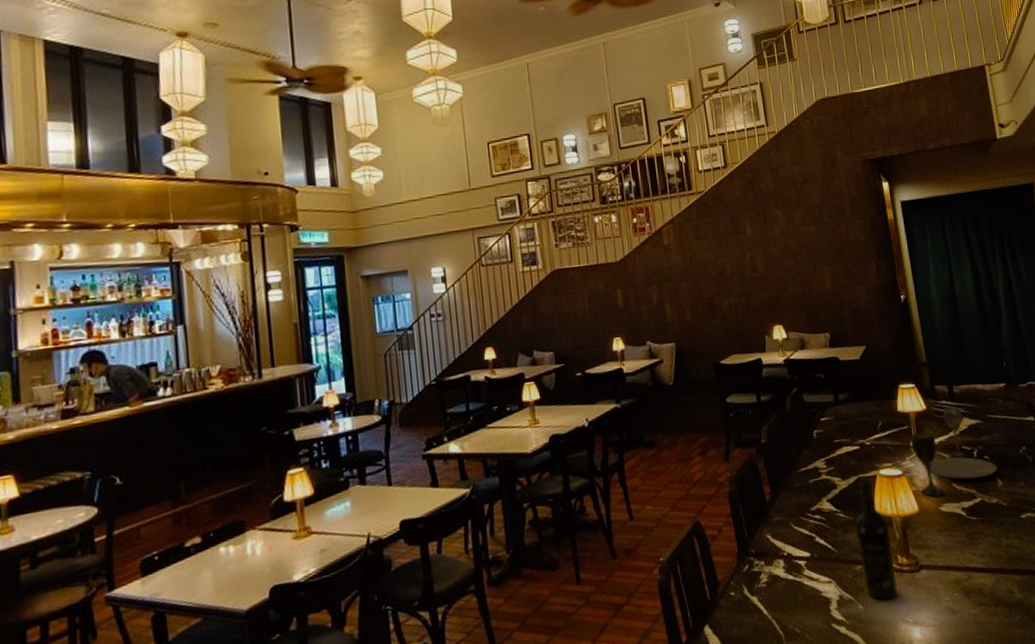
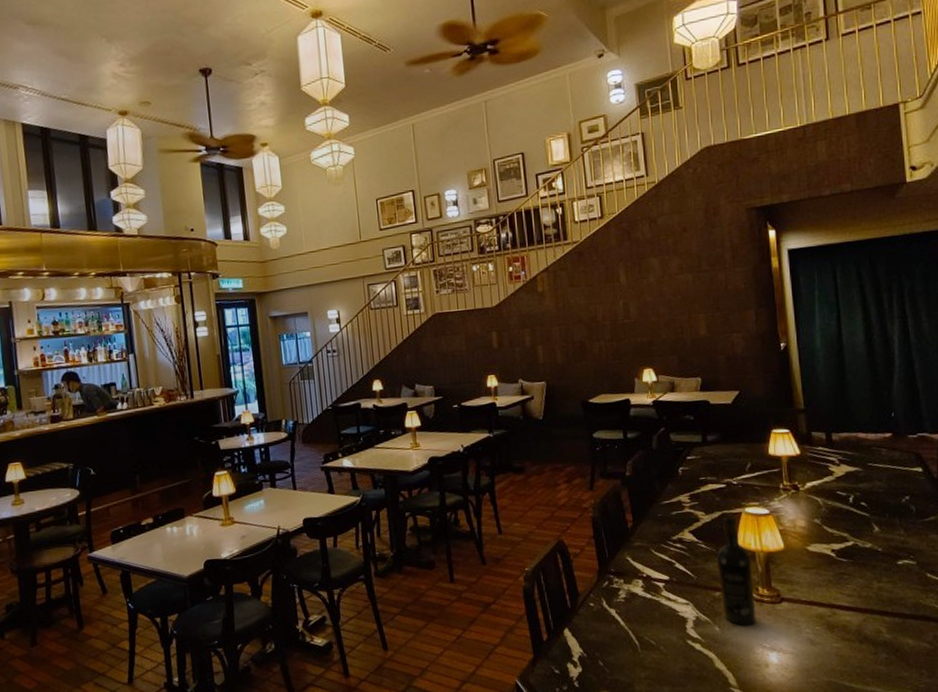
cup: present [910,433,945,496] -> none [781,476,814,536]
plate: present [930,457,998,480] -> none [800,501,875,523]
wineglass: present [942,406,968,458] -> none [818,452,843,503]

